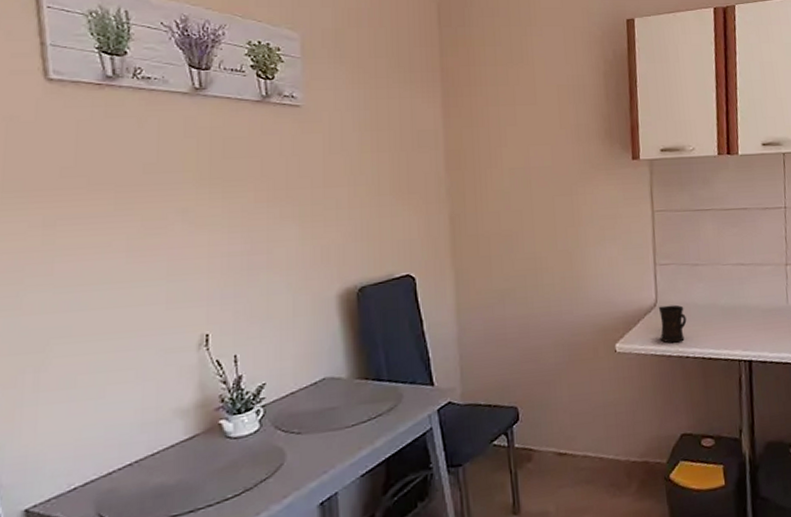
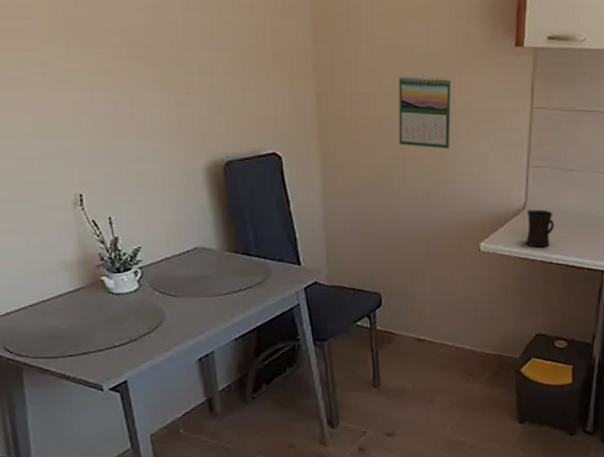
calendar: none [527,192,580,257] -> present [398,75,452,148]

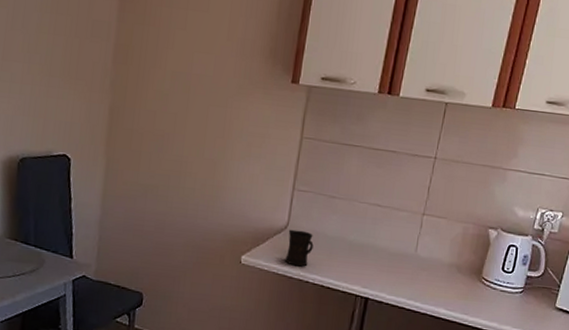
calendar: present [398,75,452,148] -> none [178,98,231,166]

